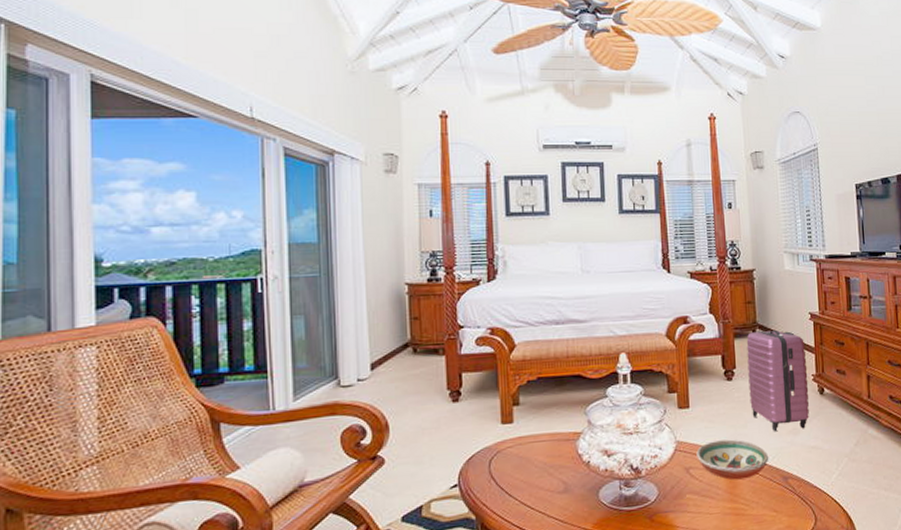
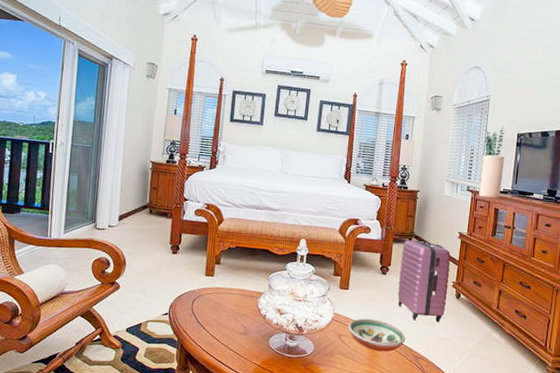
vase: none [819,178,849,267] -> present [479,126,505,199]

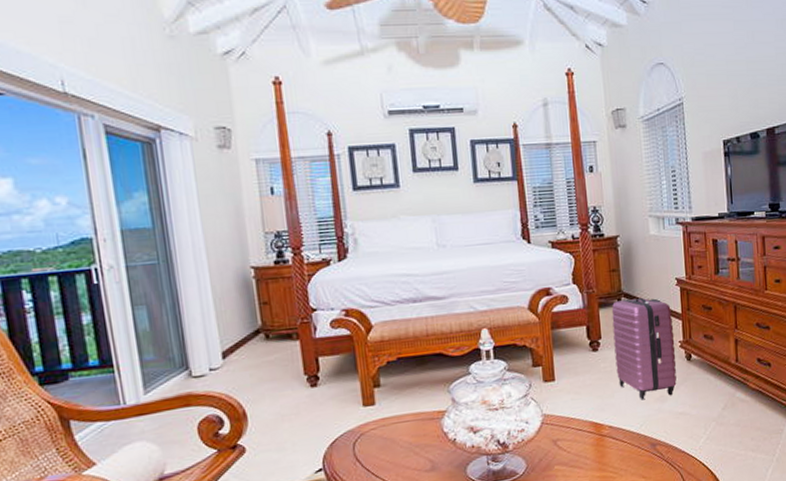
decorative bowl: present [348,318,406,352] -> none [563,410,637,450]
vase: present [479,126,505,199] -> none [685,134,717,230]

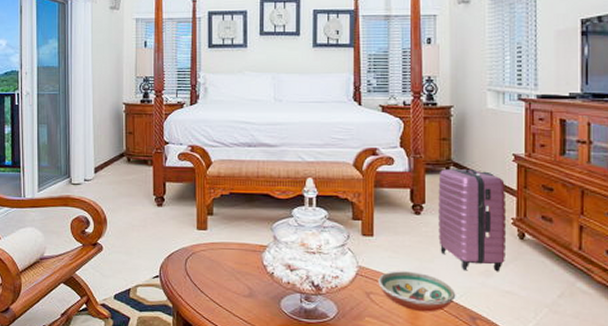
decorative bowl: none [563,410,637,450] -> present [378,271,456,312]

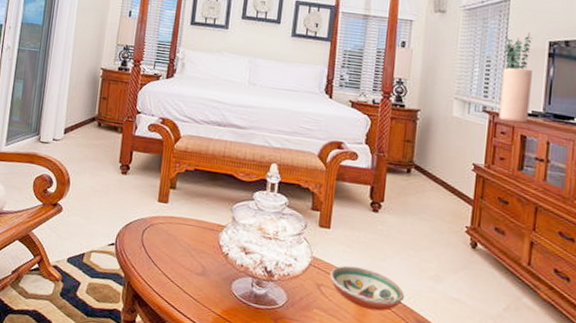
suitcase: present [438,169,507,272] -> none [393,170,463,279]
vase: none [535,12,566,107] -> present [499,32,532,124]

